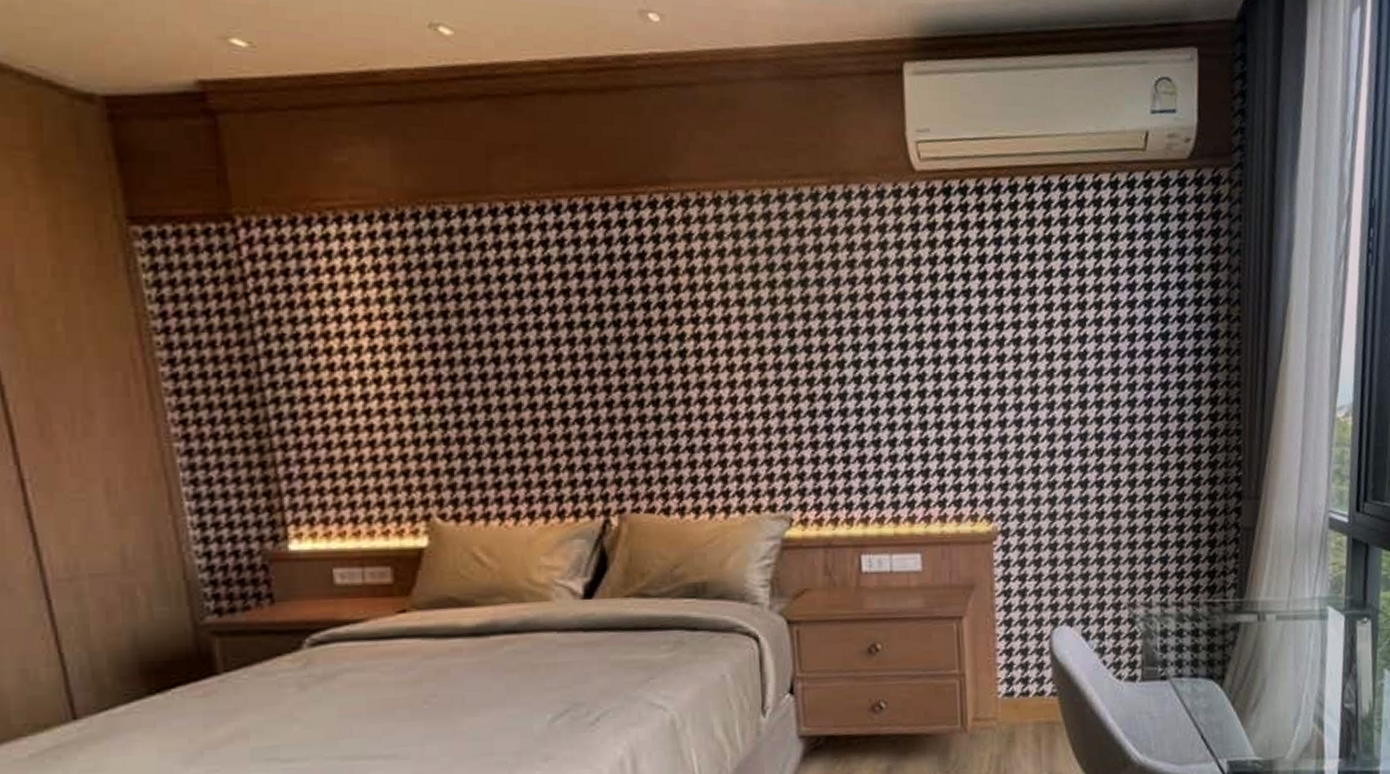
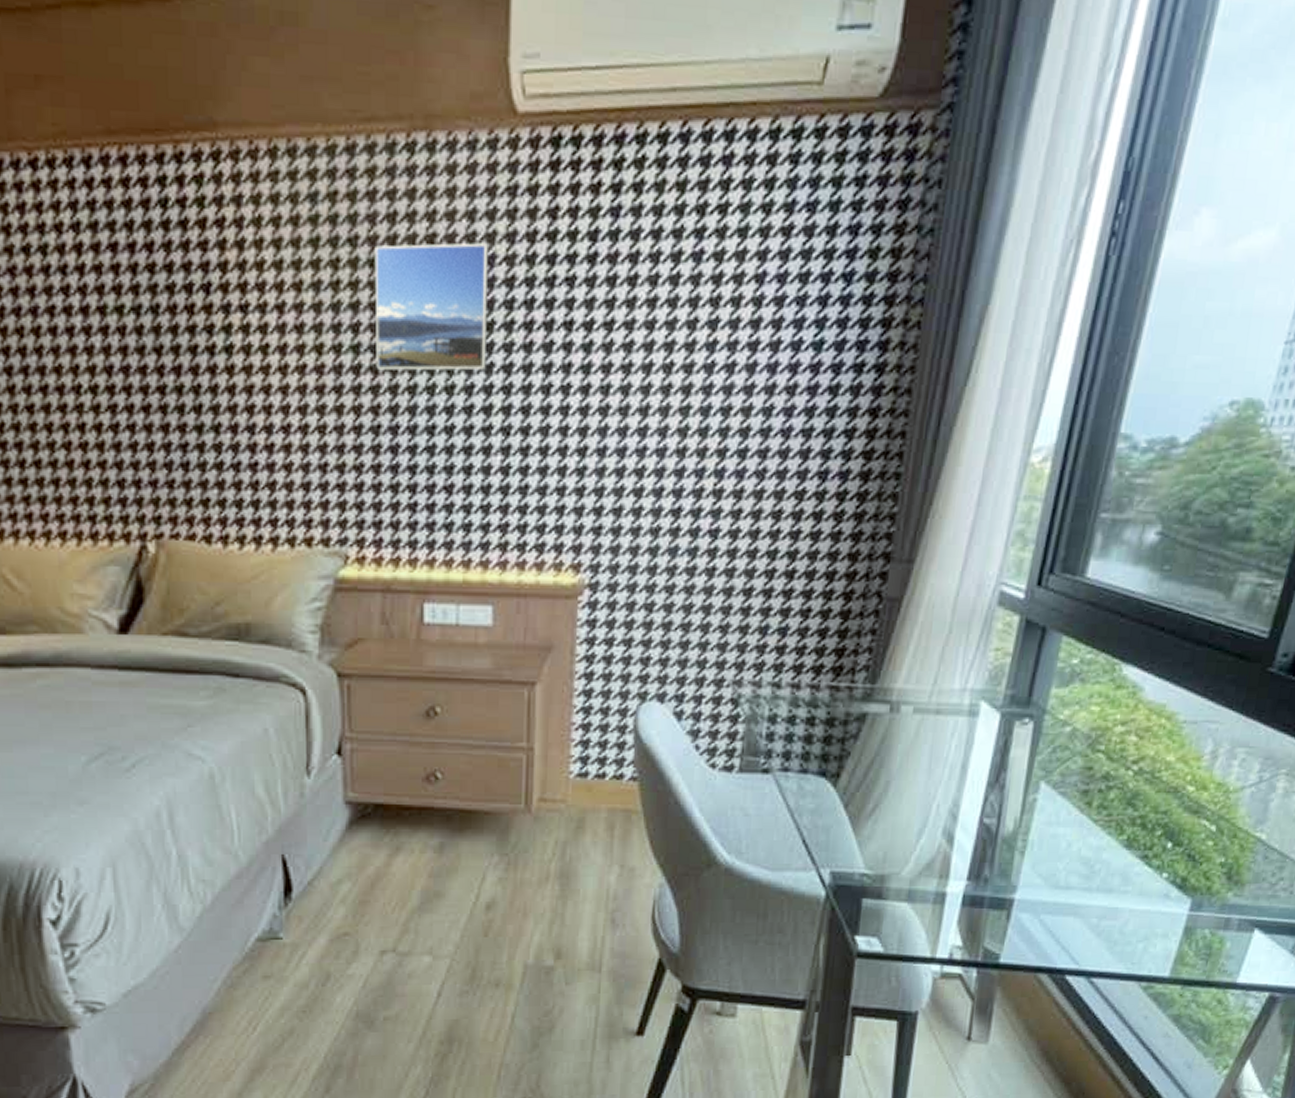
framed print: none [805,266,902,367] -> present [374,243,488,371]

